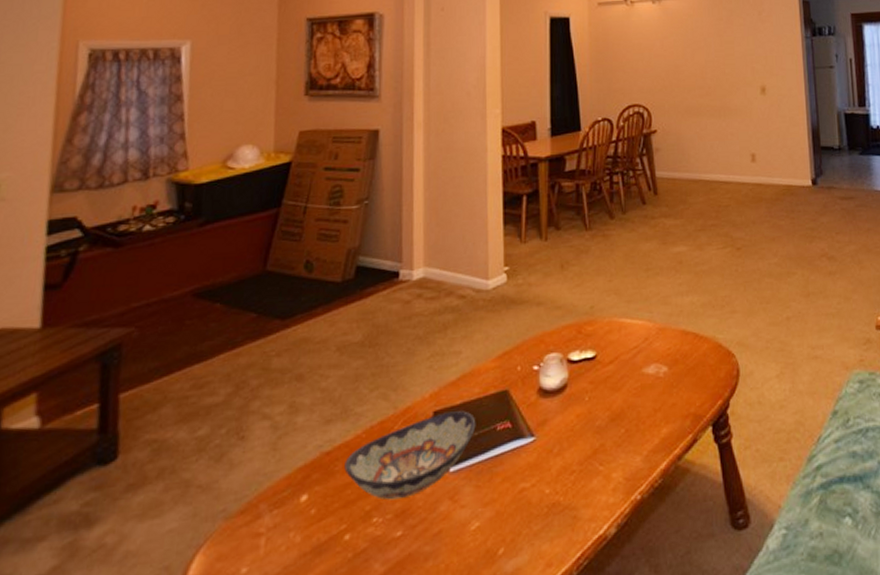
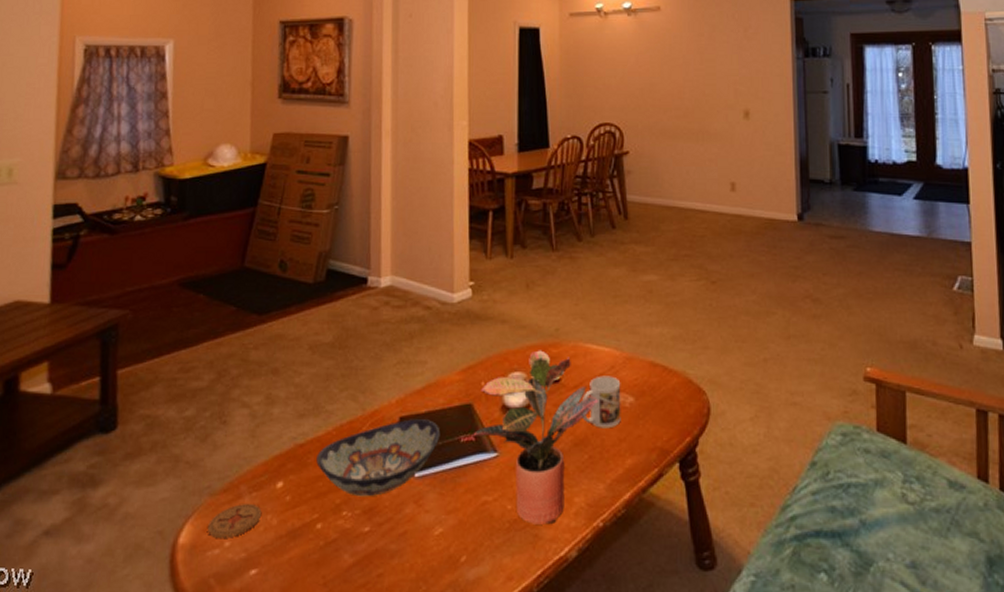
coaster: none [222,523,284,565] -> present [208,504,262,538]
potted plant: none [508,329,633,506] -> present [471,350,598,525]
mug: none [618,348,656,401] -> present [582,375,621,429]

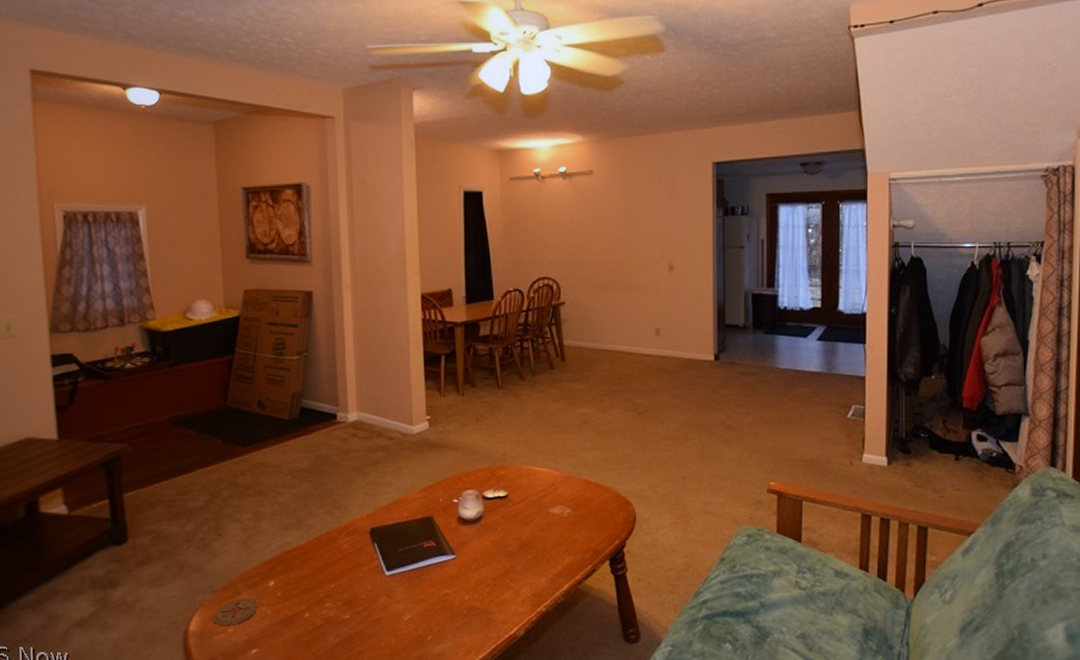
decorative bowl: present [316,419,441,497] -> none [301,529,406,592]
potted plant: present [471,350,598,525] -> none [433,472,540,611]
mug: present [582,375,621,429] -> none [527,492,560,534]

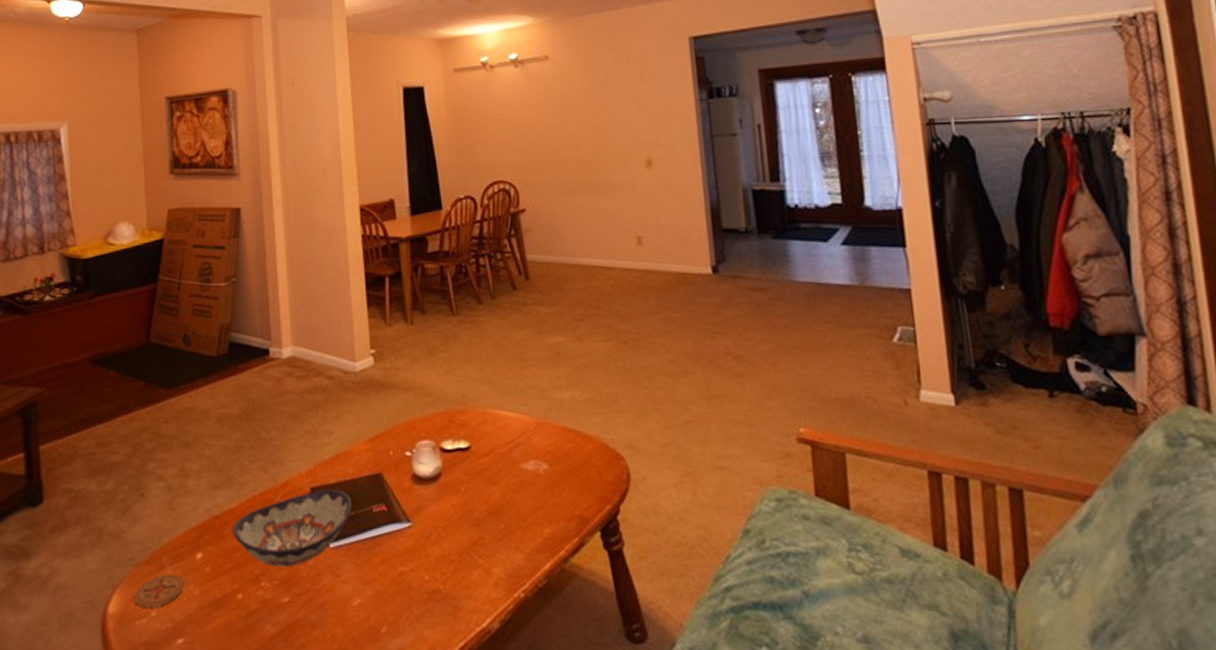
decorative bowl: none [301,529,406,592] -> present [232,489,352,568]

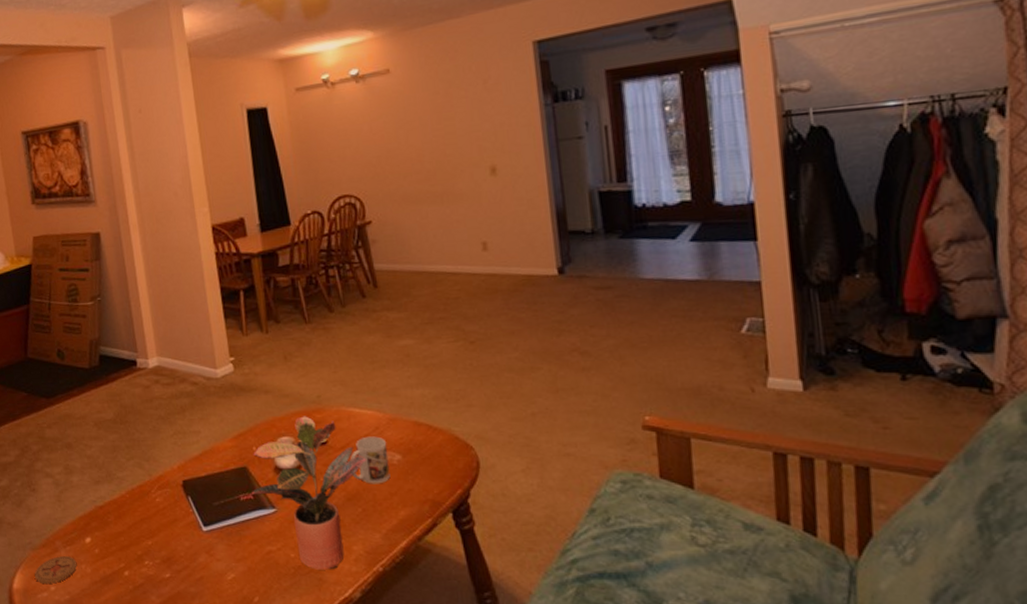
decorative bowl: present [232,489,352,568] -> none [115,482,222,549]
potted plant: none [383,417,511,596] -> present [250,416,366,570]
mug: none [494,442,536,497] -> present [350,436,391,484]

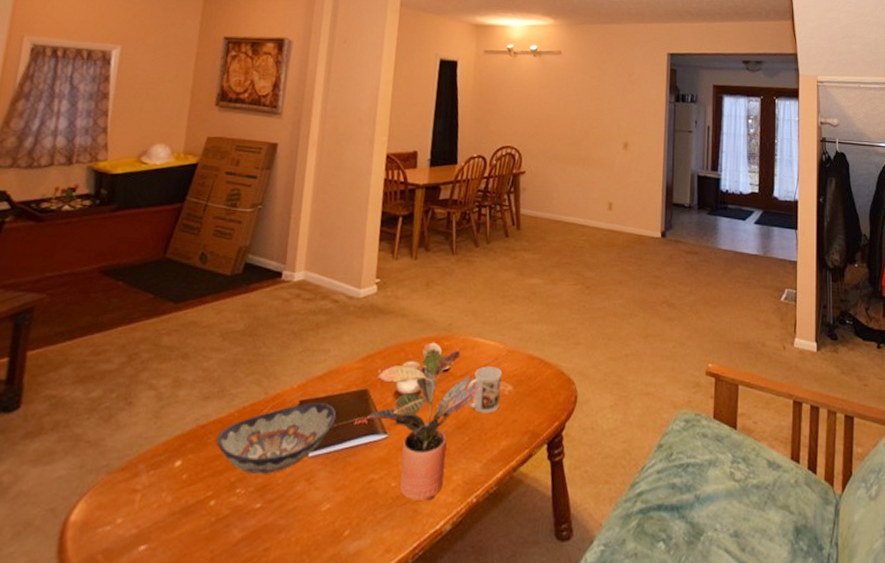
coaster: present [35,556,77,584] -> none [101,482,158,515]
decorative bowl: none [115,482,222,549] -> present [216,402,337,475]

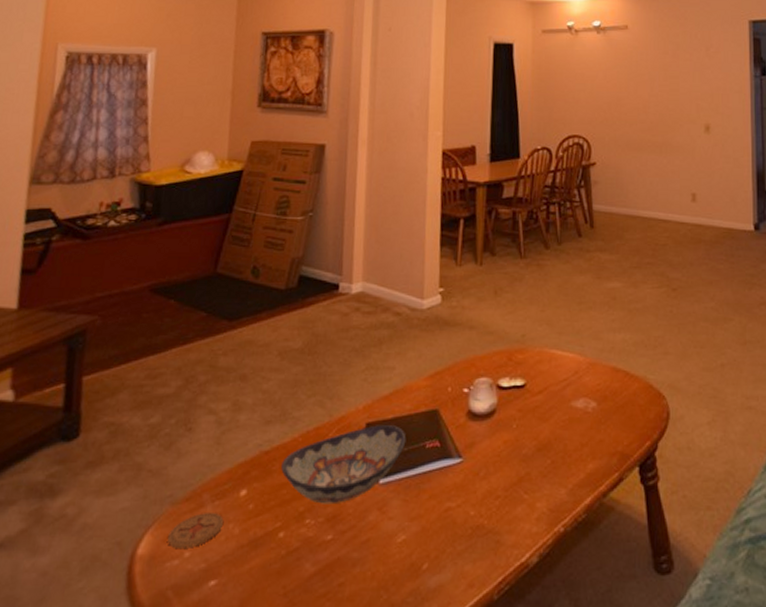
coaster: none [101,482,158,515] -> present [168,513,224,548]
potted plant: present [364,342,481,501] -> none [437,356,562,531]
mug: present [466,366,502,414] -> none [546,381,584,434]

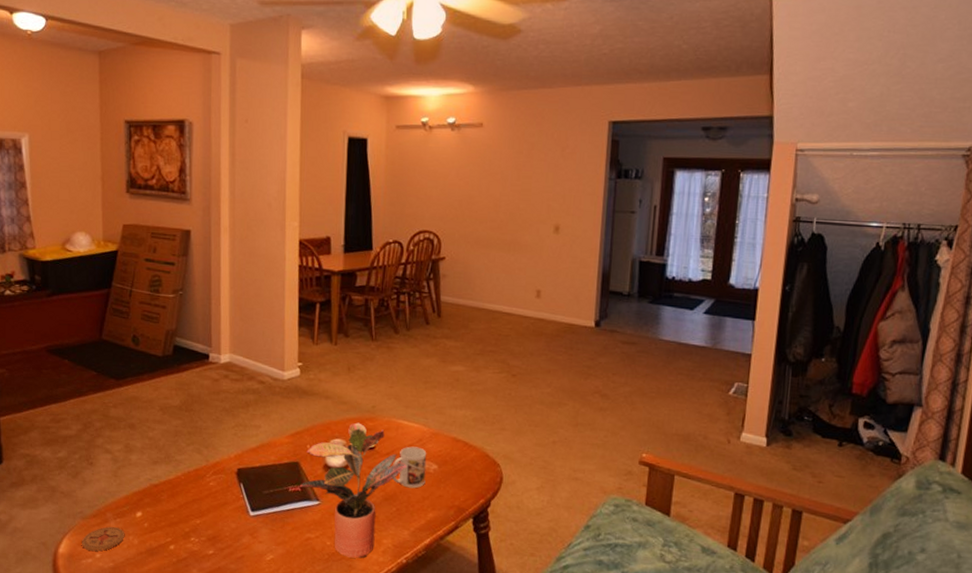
decorative bowl: present [281,425,406,505] -> none [169,470,272,528]
potted plant: none [437,356,562,531] -> present [298,422,407,558]
mug: none [546,381,584,434] -> present [392,446,427,489]

